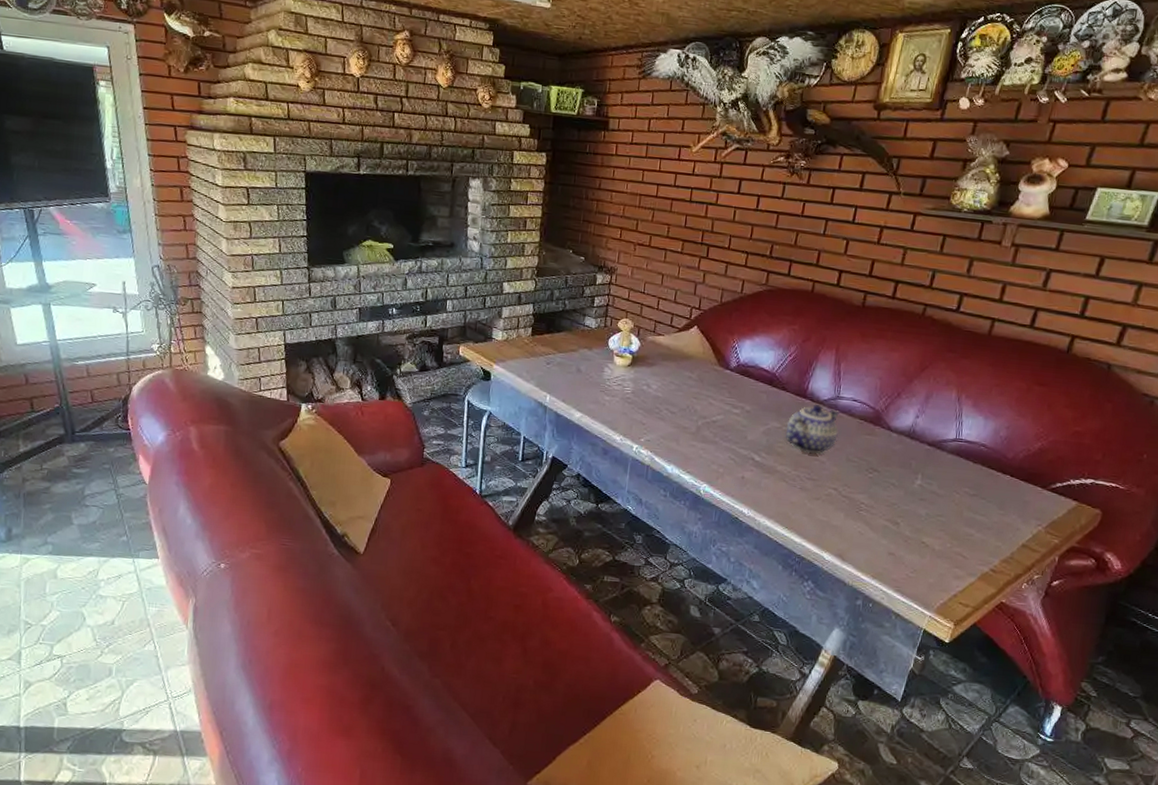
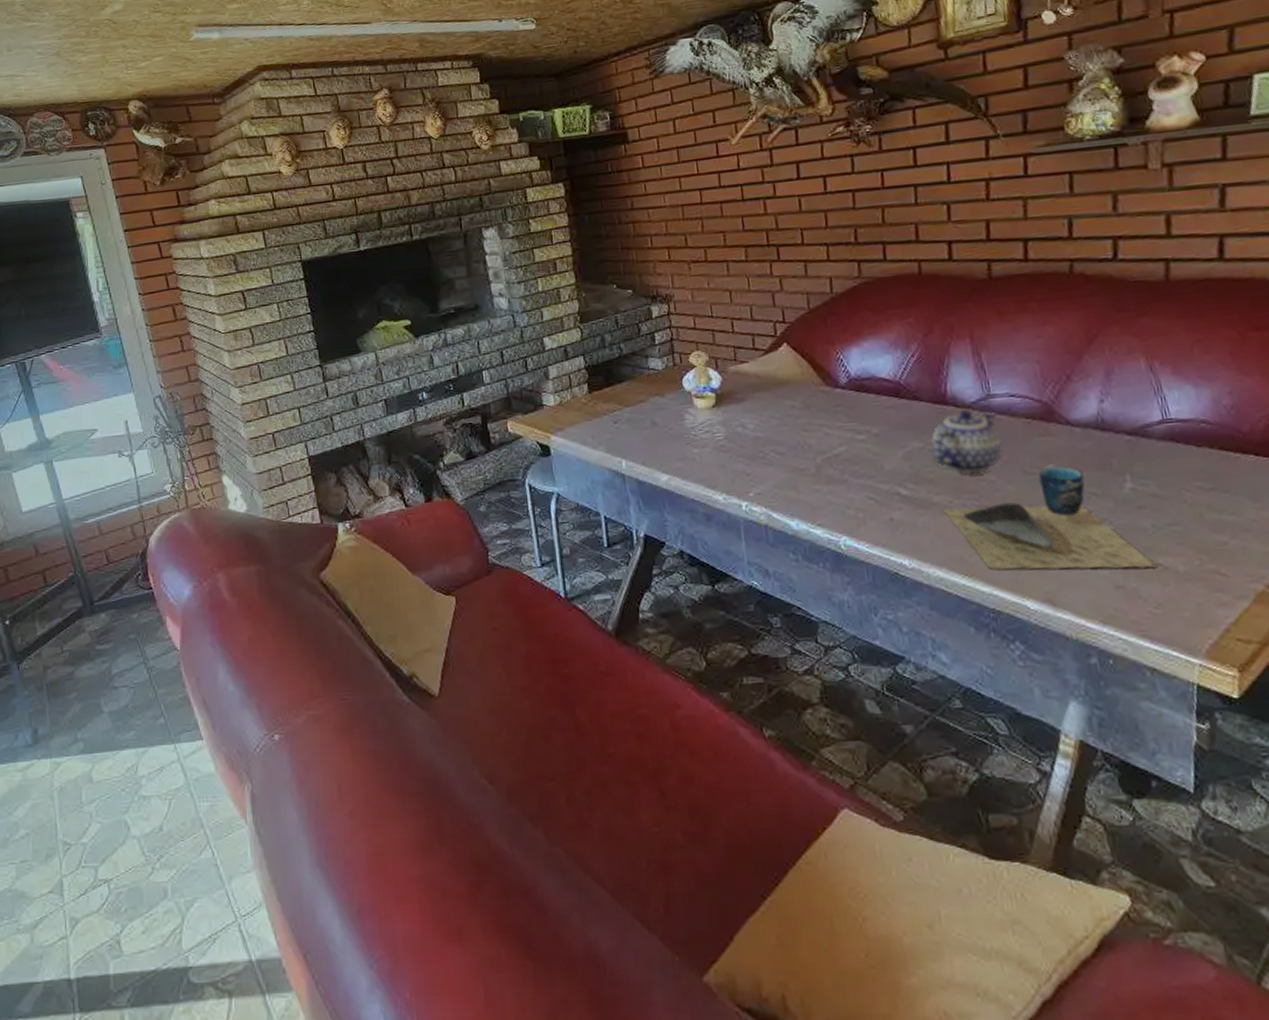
cup: none [782,458,921,544] -> present [943,465,1156,570]

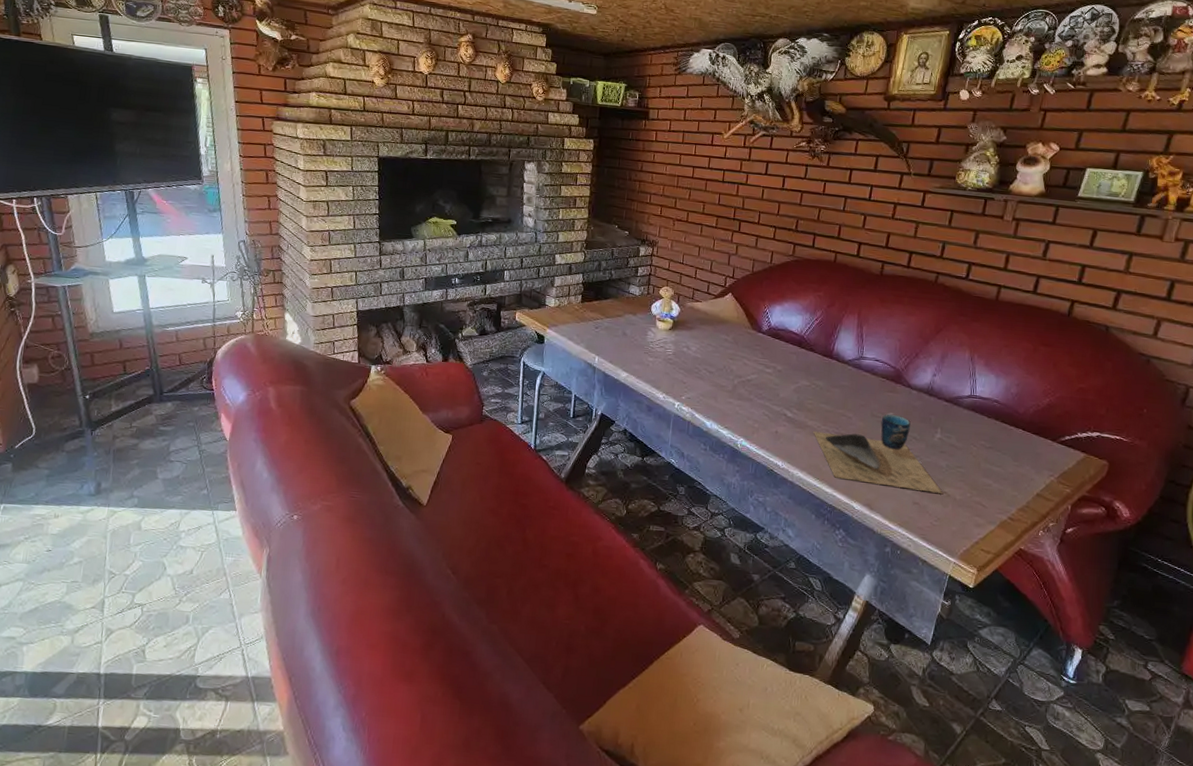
teapot: present [930,410,1003,474] -> none [815,364,863,410]

